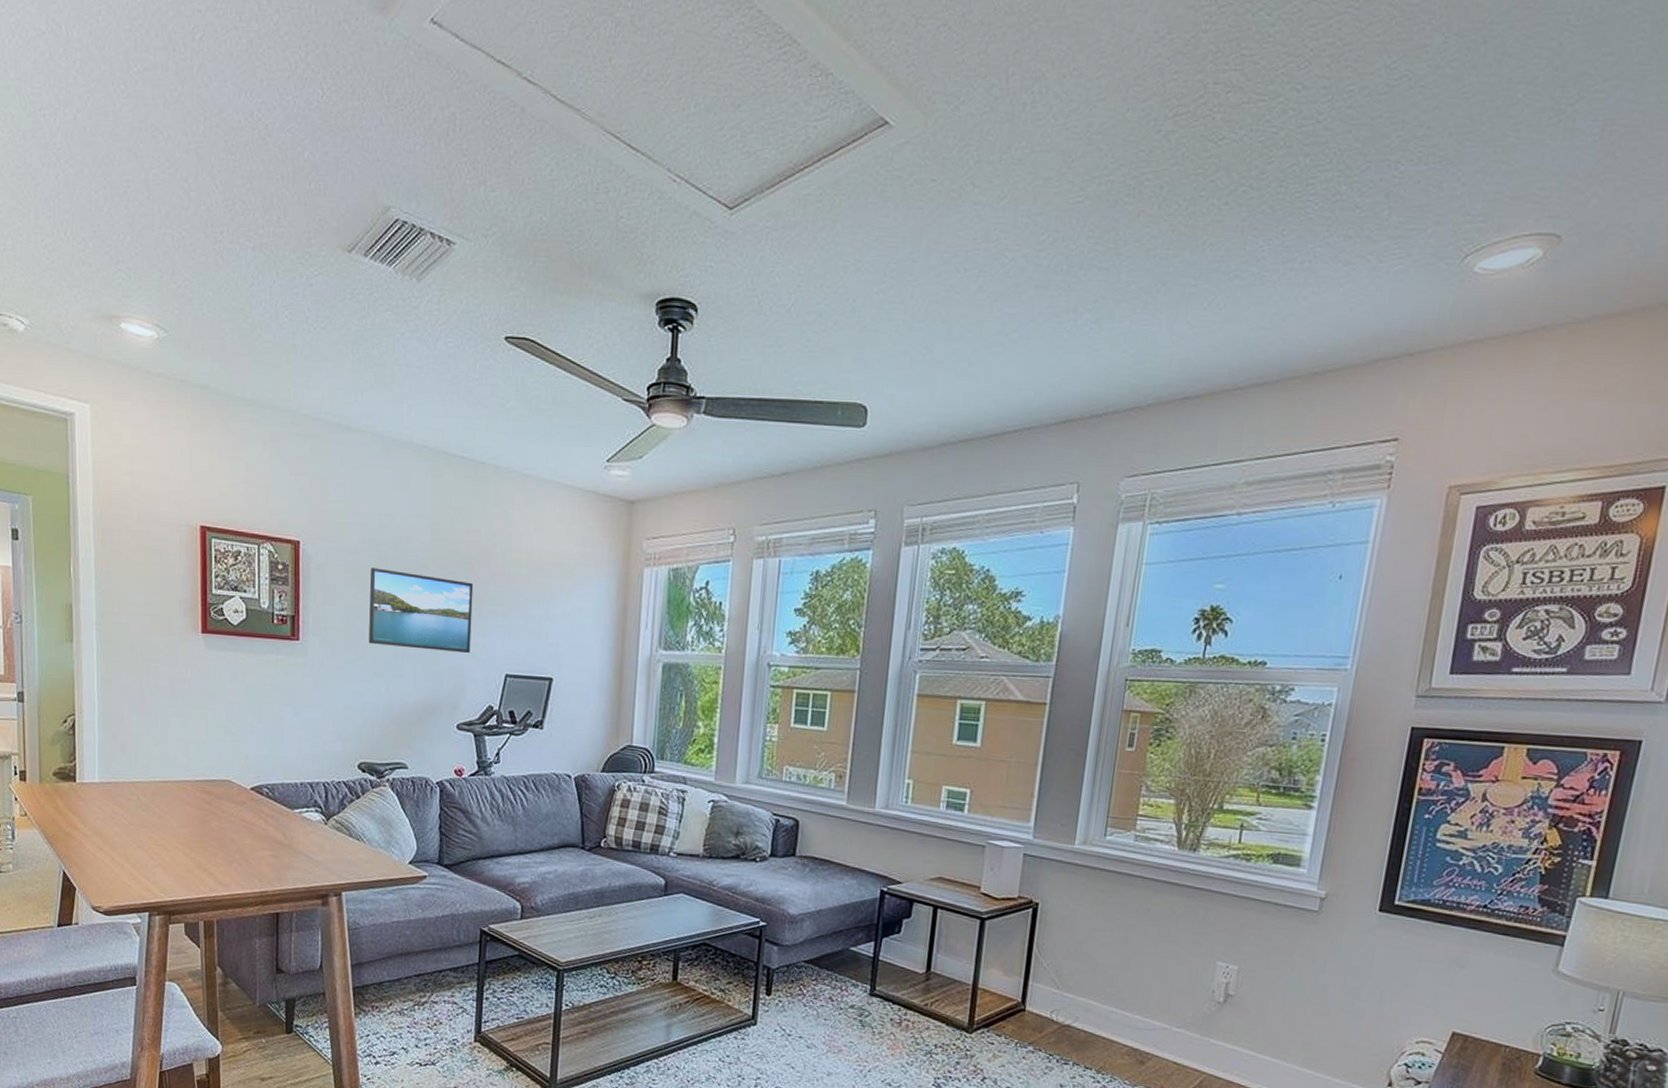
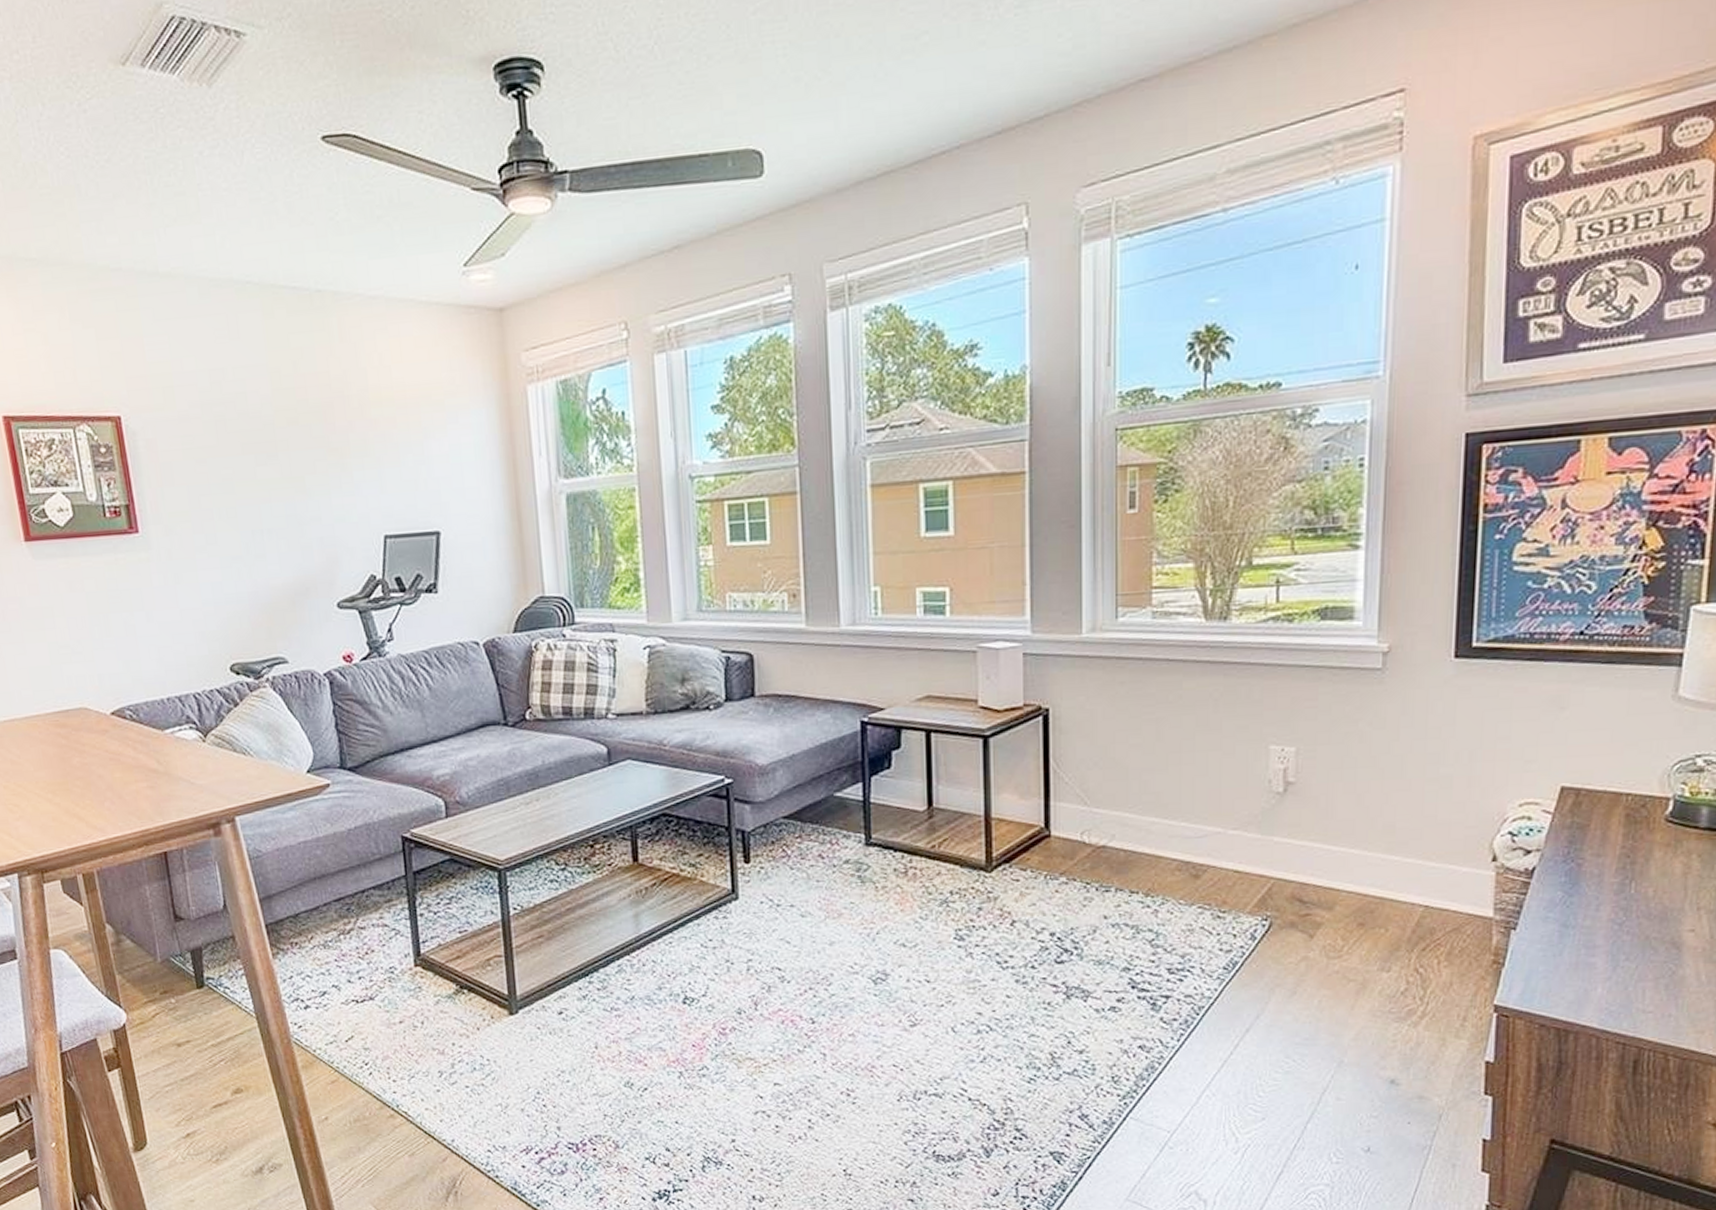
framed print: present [368,568,474,653] -> none [208,433,339,525]

